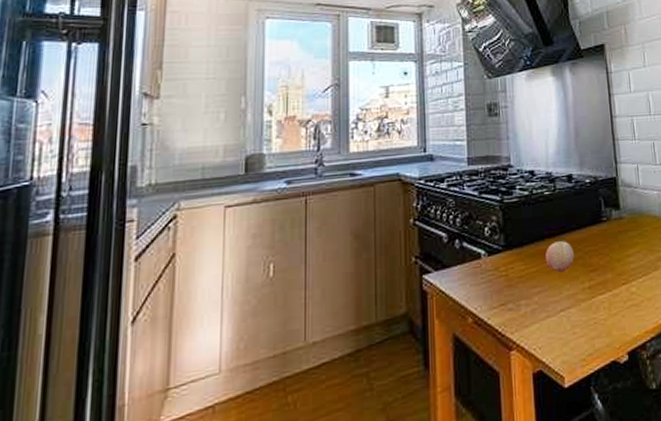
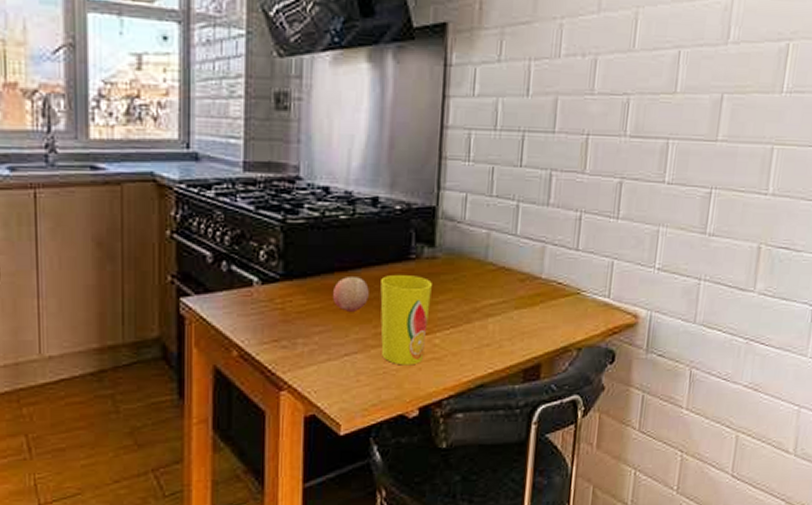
cup: none [582,234,625,315] -> present [380,274,432,366]

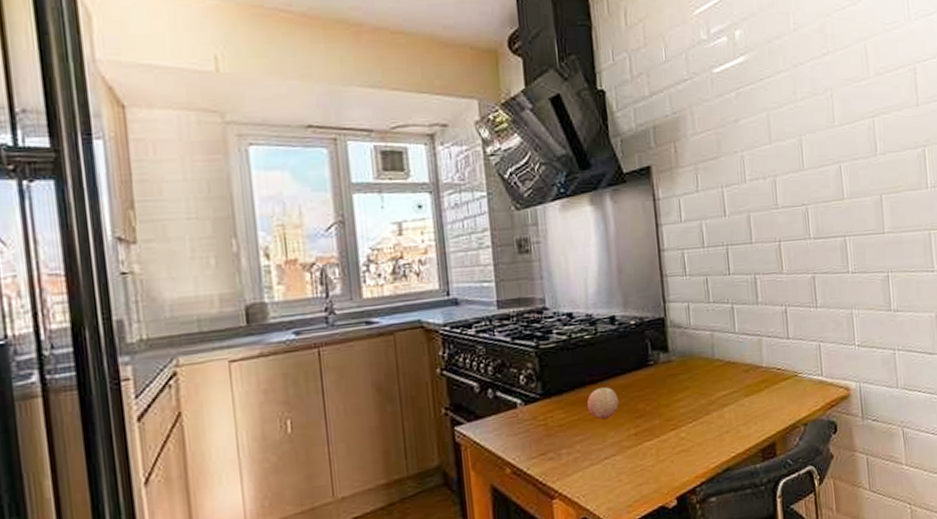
cup: present [380,274,432,366] -> none [627,379,674,461]

